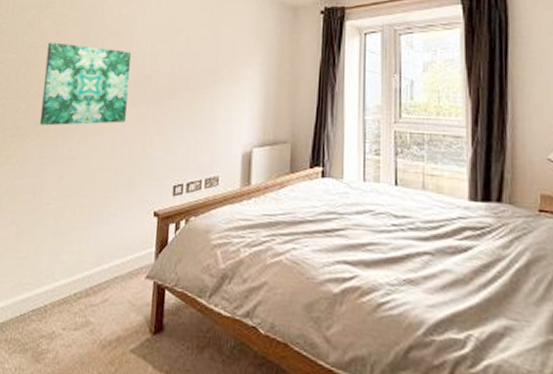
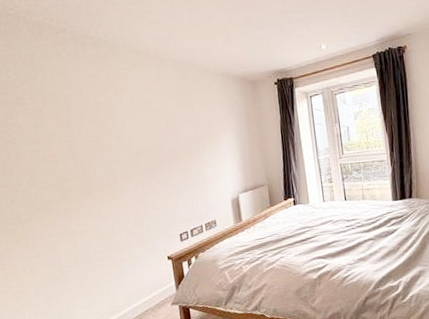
wall art: present [39,42,131,126] -> none [29,134,126,210]

